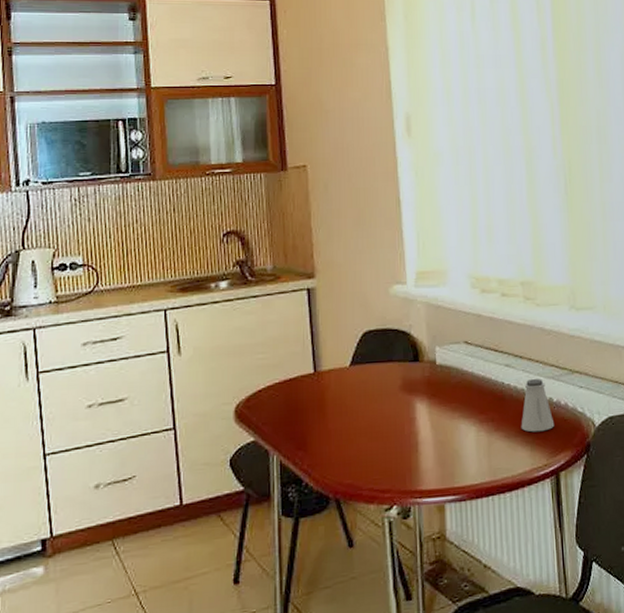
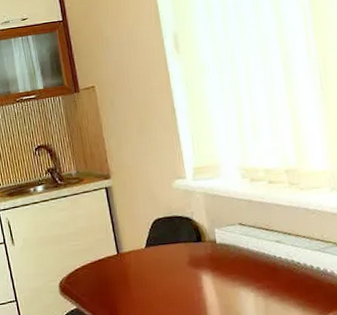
saltshaker: present [521,379,555,432] -> none [293,251,323,296]

